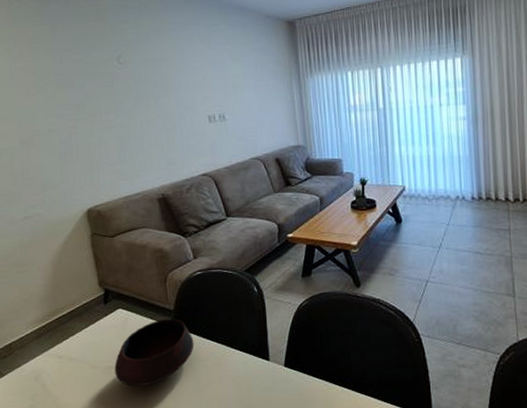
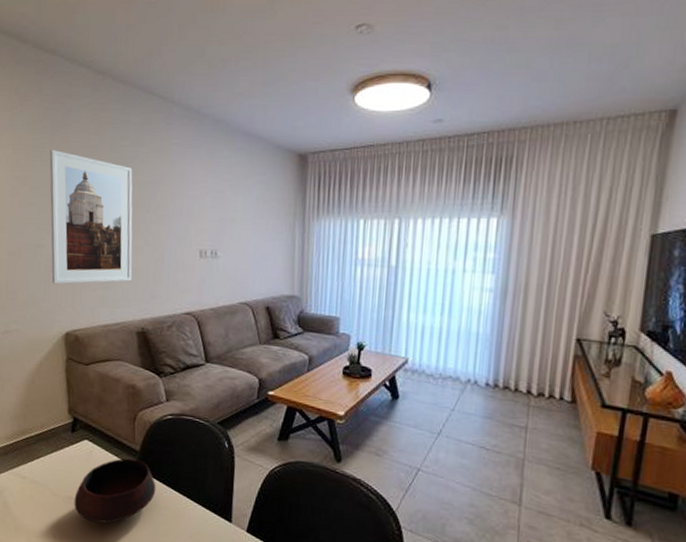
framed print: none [52,38,148,165] -> present [49,149,133,284]

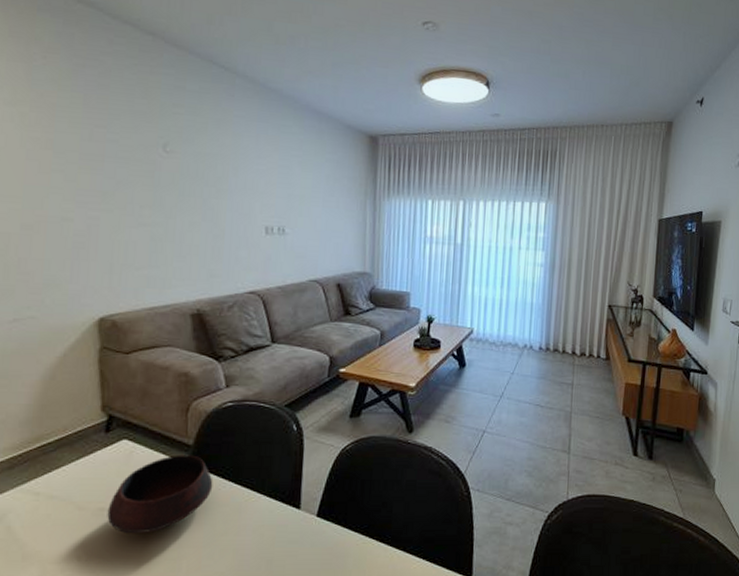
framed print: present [49,149,133,284] -> none [81,110,188,263]

